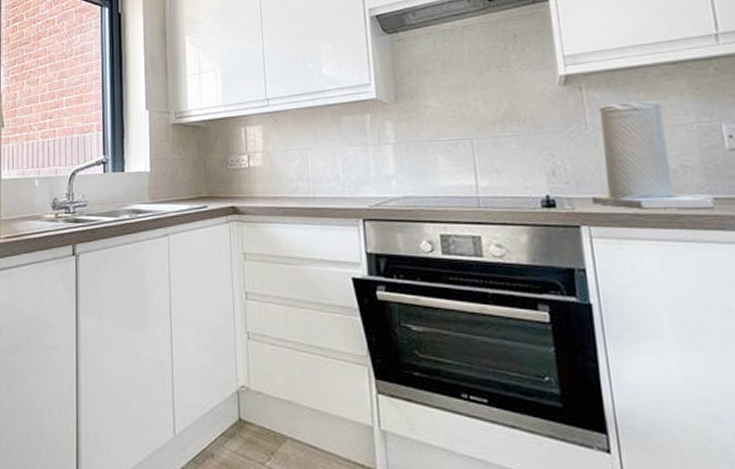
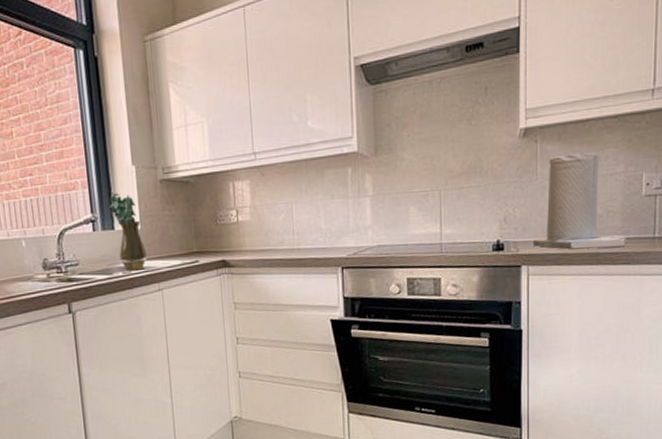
vase: none [120,135,154,214] -> present [108,192,147,271]

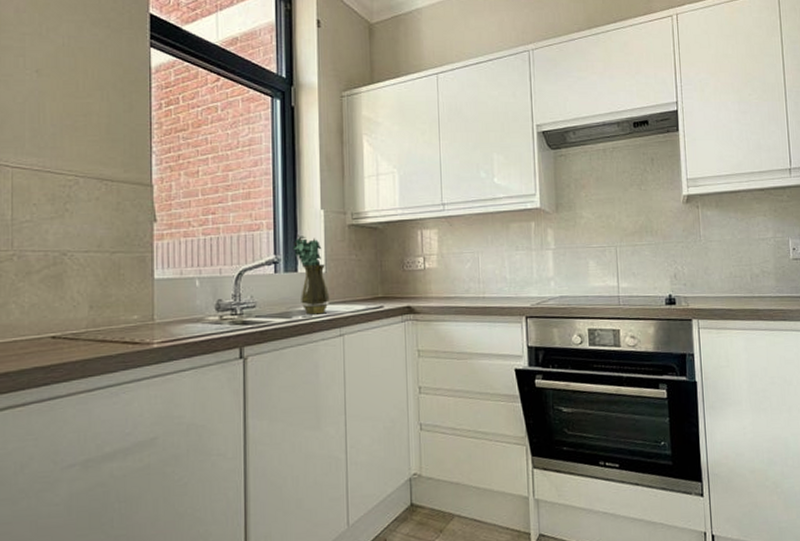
paper towel: present [532,152,626,249] -> none [700,219,781,306]

